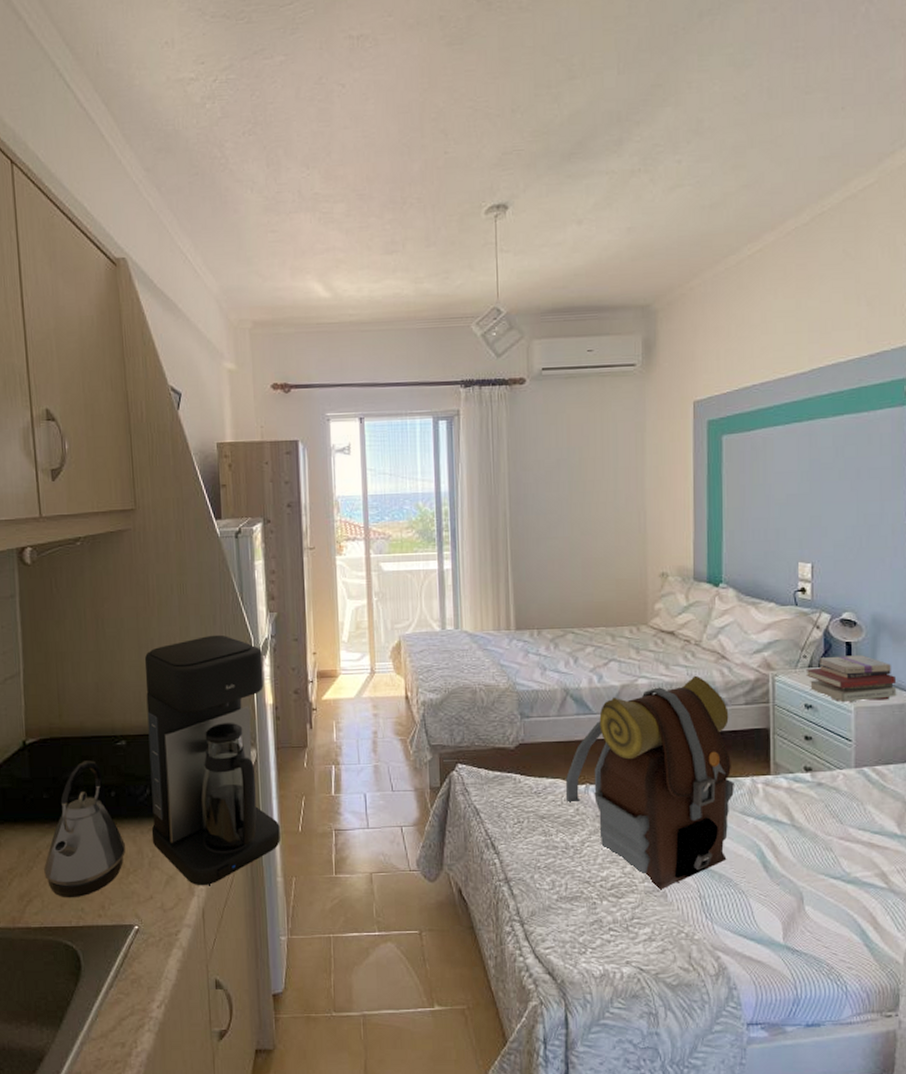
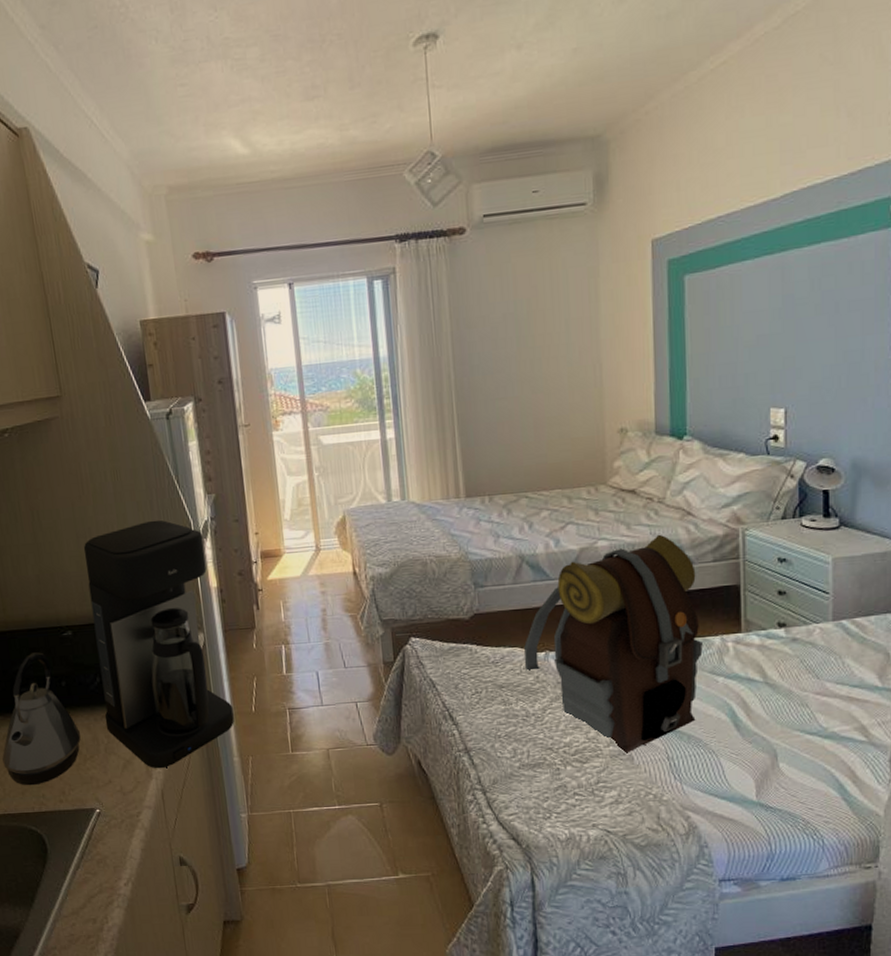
books: present [805,655,897,703] -> none [779,503,879,554]

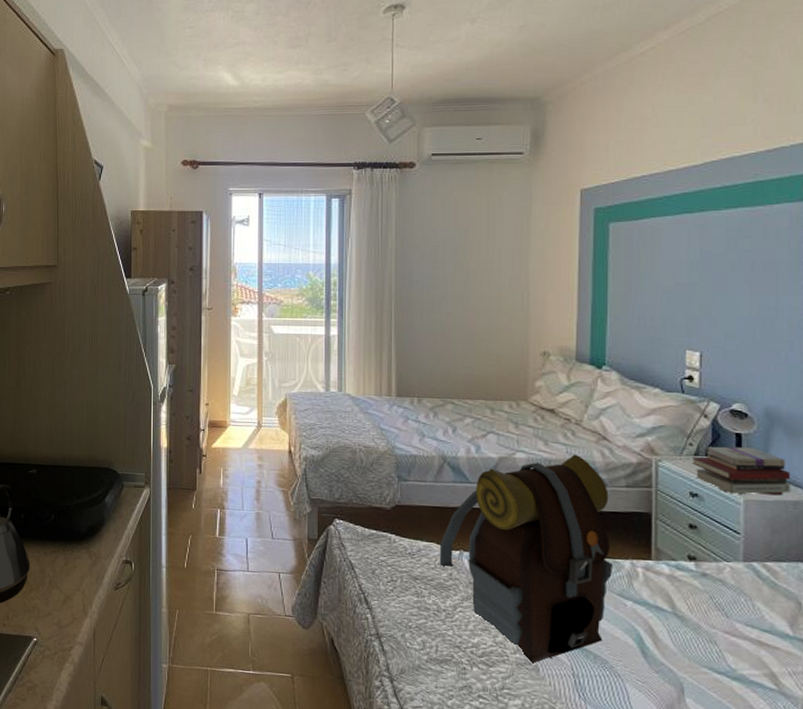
coffee maker: present [83,520,234,769] -> none [53,381,167,609]
books: none [779,503,879,554] -> present [691,446,791,496]

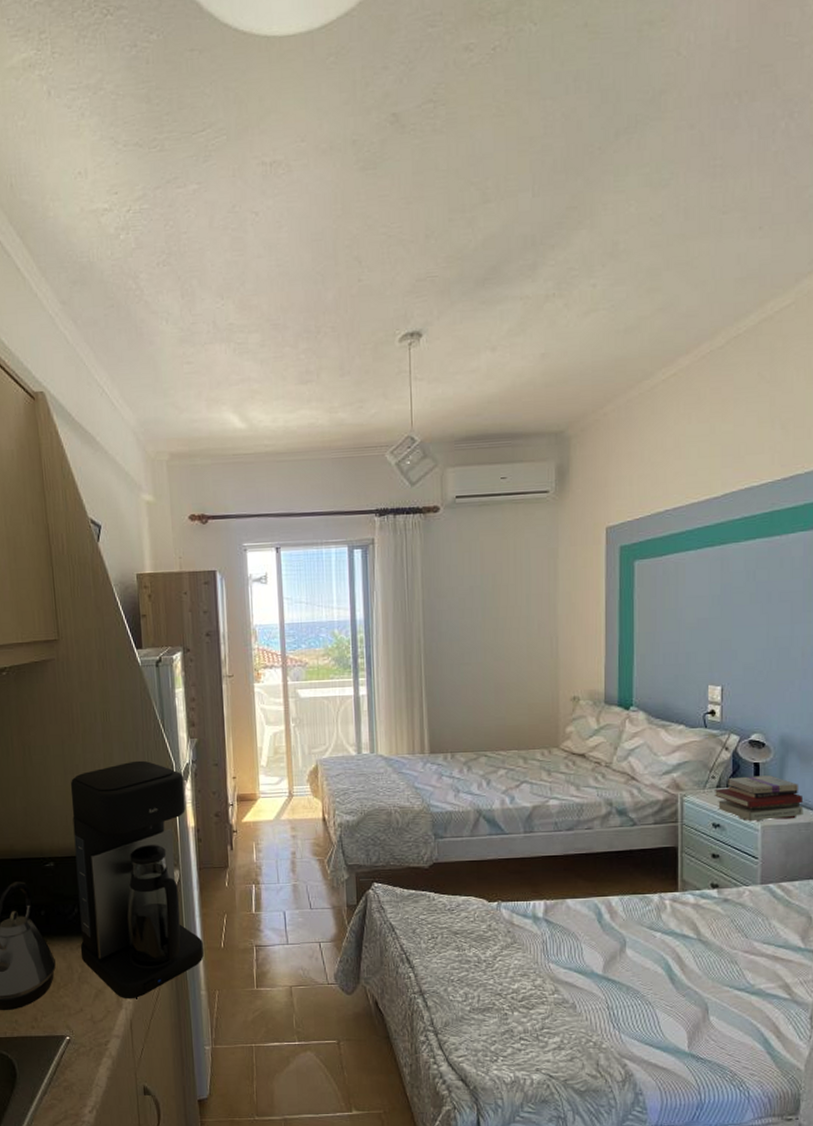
coffee maker: none [53,381,167,609] -> present [70,760,204,999]
backpack: present [439,454,612,665] -> none [478,796,642,1003]

